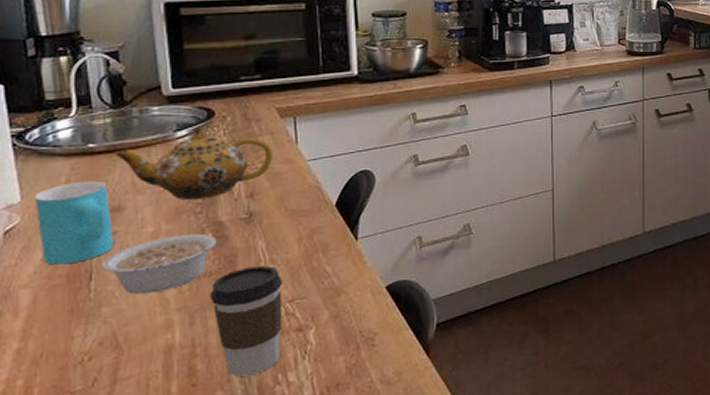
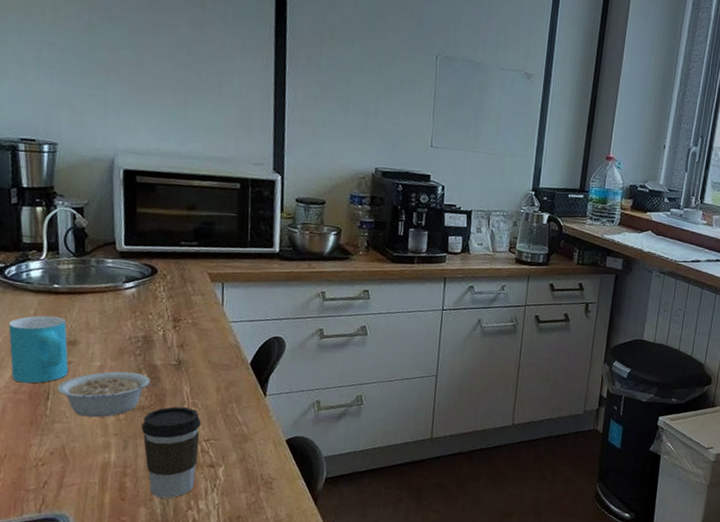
teapot: present [114,127,272,201] -> none [74,281,202,344]

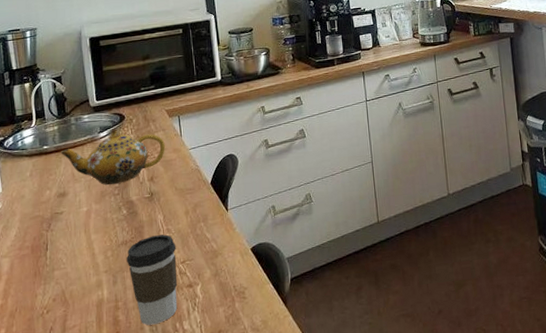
cup: present [8,315,69,384] -> none [10,173,62,239]
legume: present [57,371,159,418] -> none [53,211,136,260]
teapot: none [74,281,202,344] -> present [60,129,165,186]

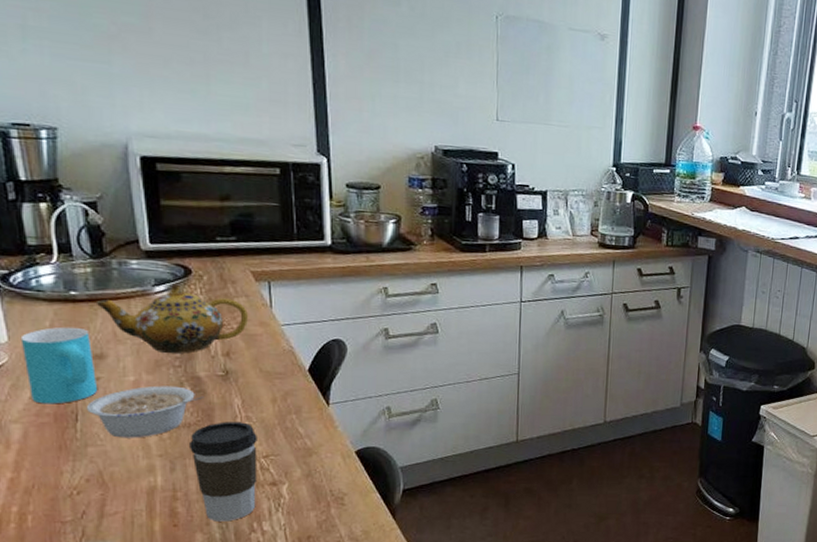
cup: none [10,173,62,239] -> present [20,327,98,404]
legume: none [53,211,136,260] -> present [86,385,205,438]

